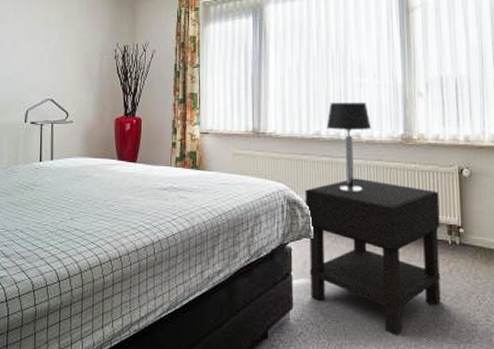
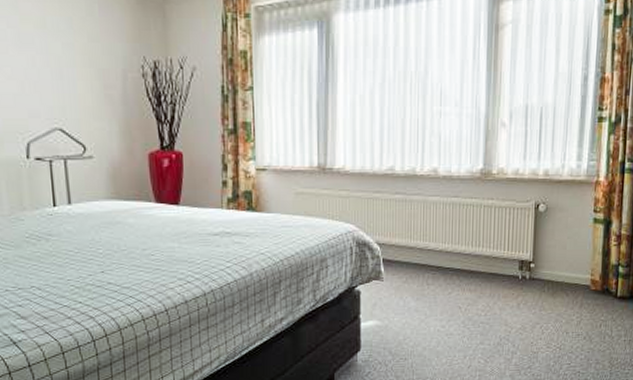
nightstand: present [304,178,441,336] -> none [375,216,514,368]
table lamp: present [326,103,372,191] -> none [401,134,450,230]

